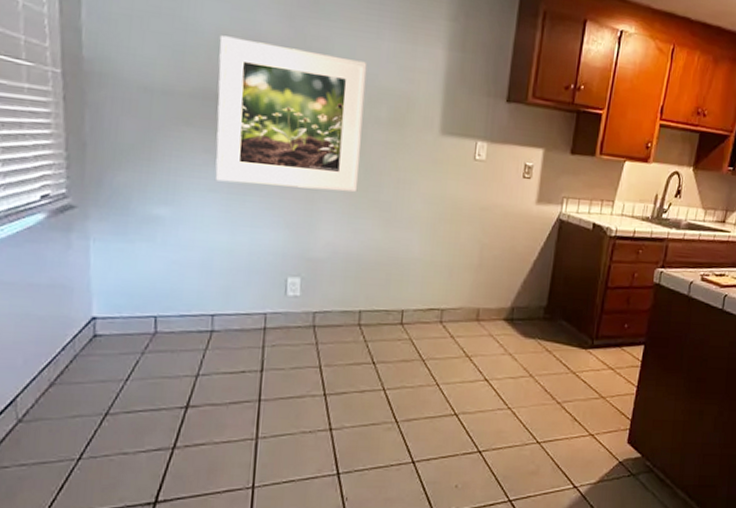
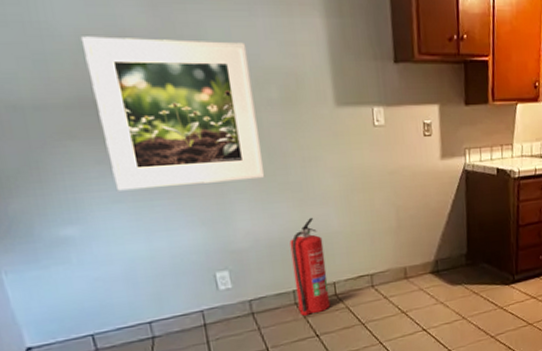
fire extinguisher: none [360,240,400,340] -> present [289,218,331,316]

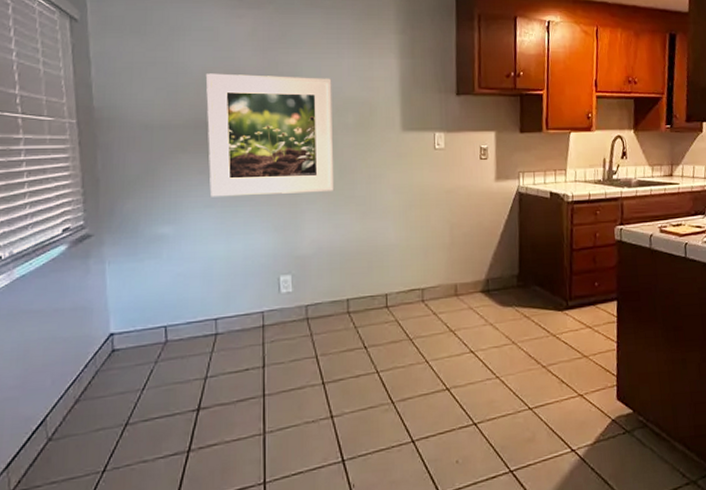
fire extinguisher: present [289,218,331,316] -> none [349,230,381,325]

